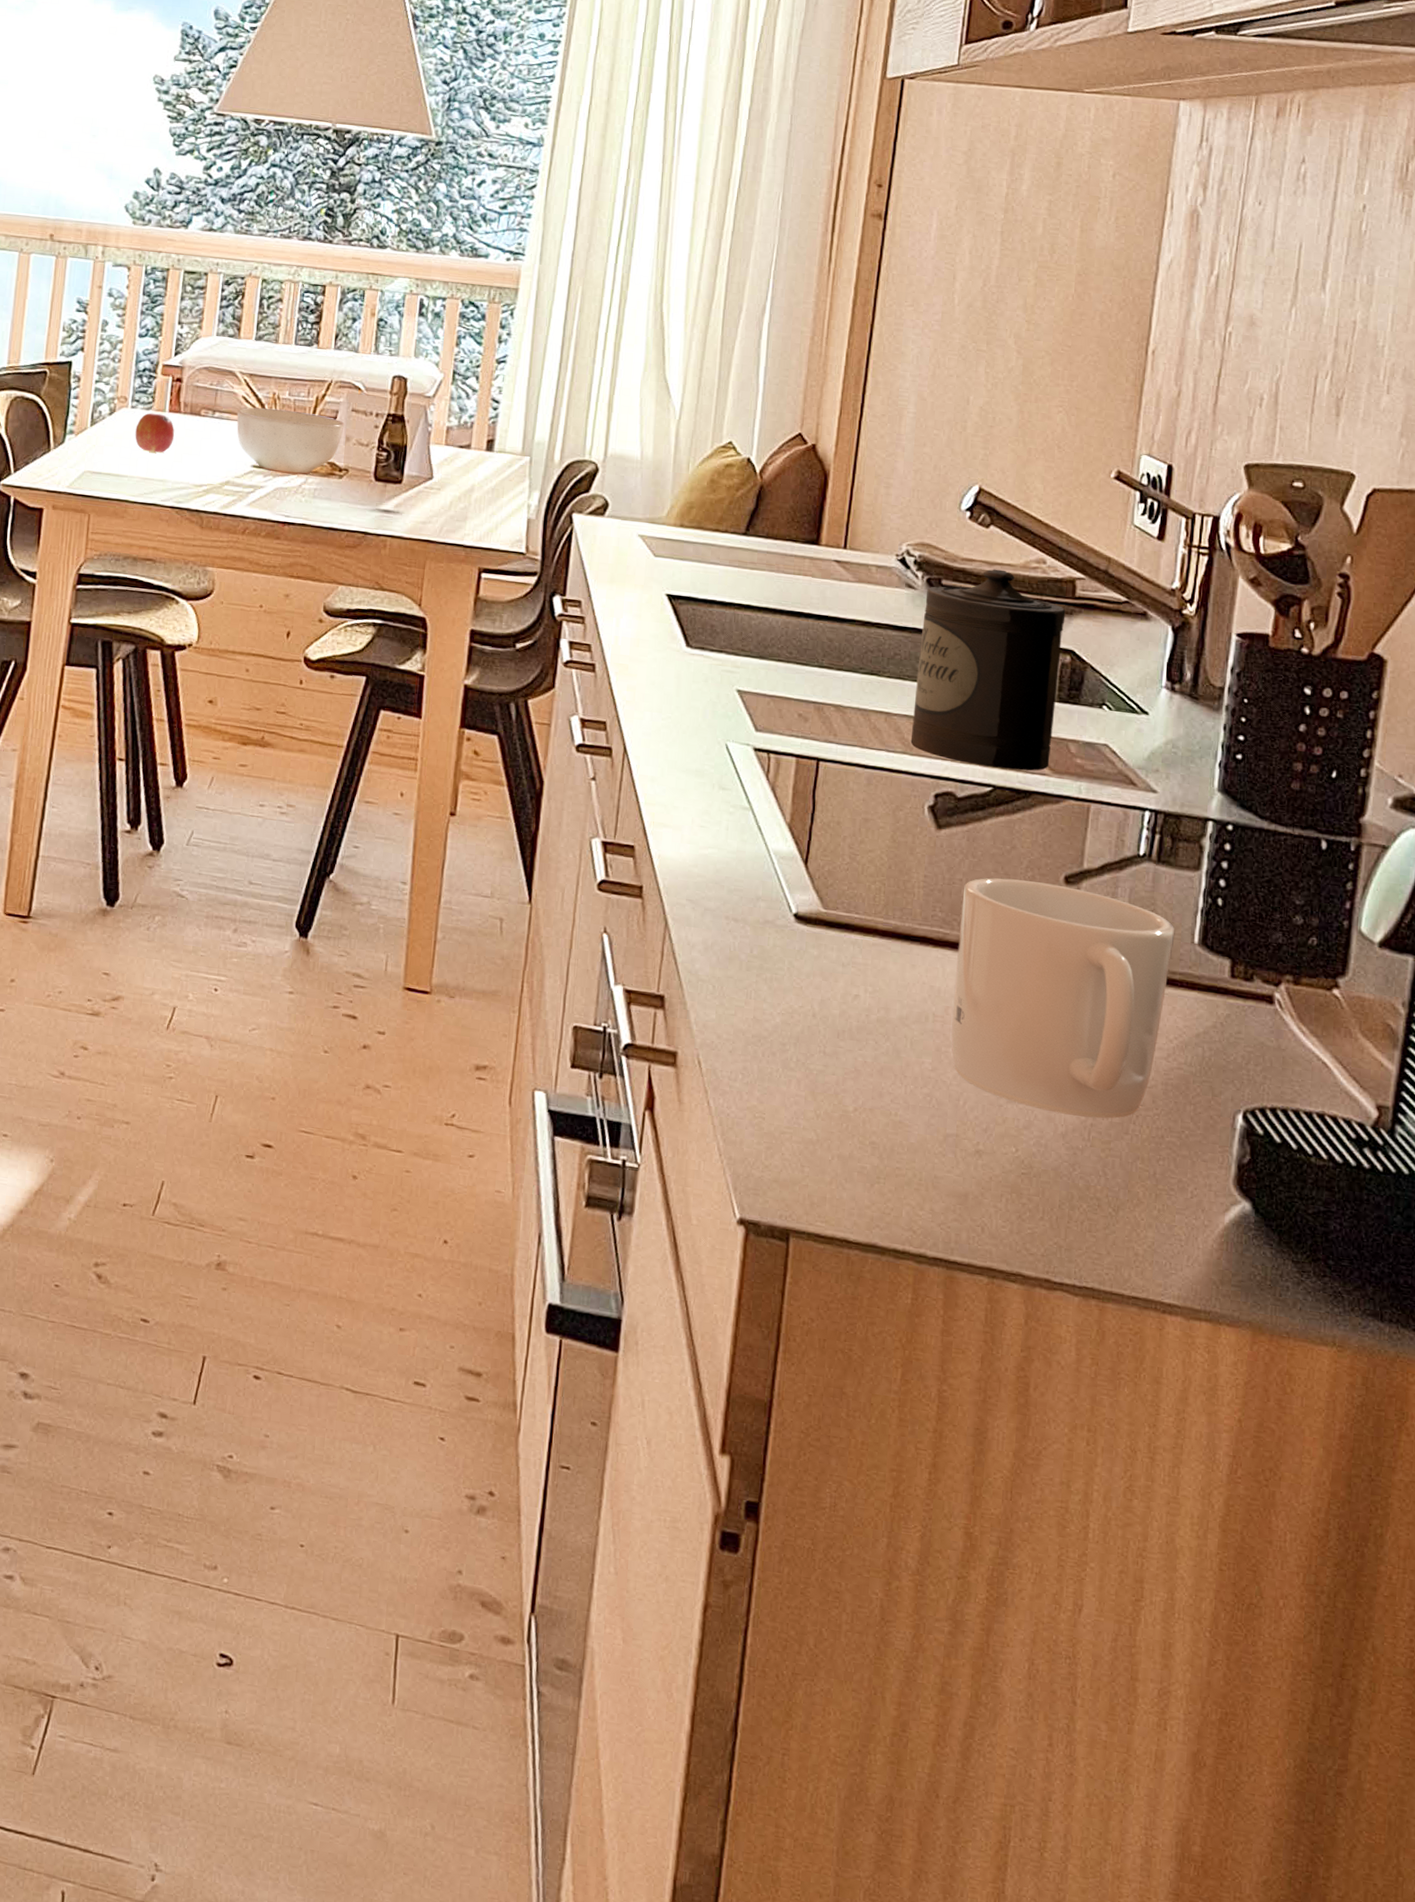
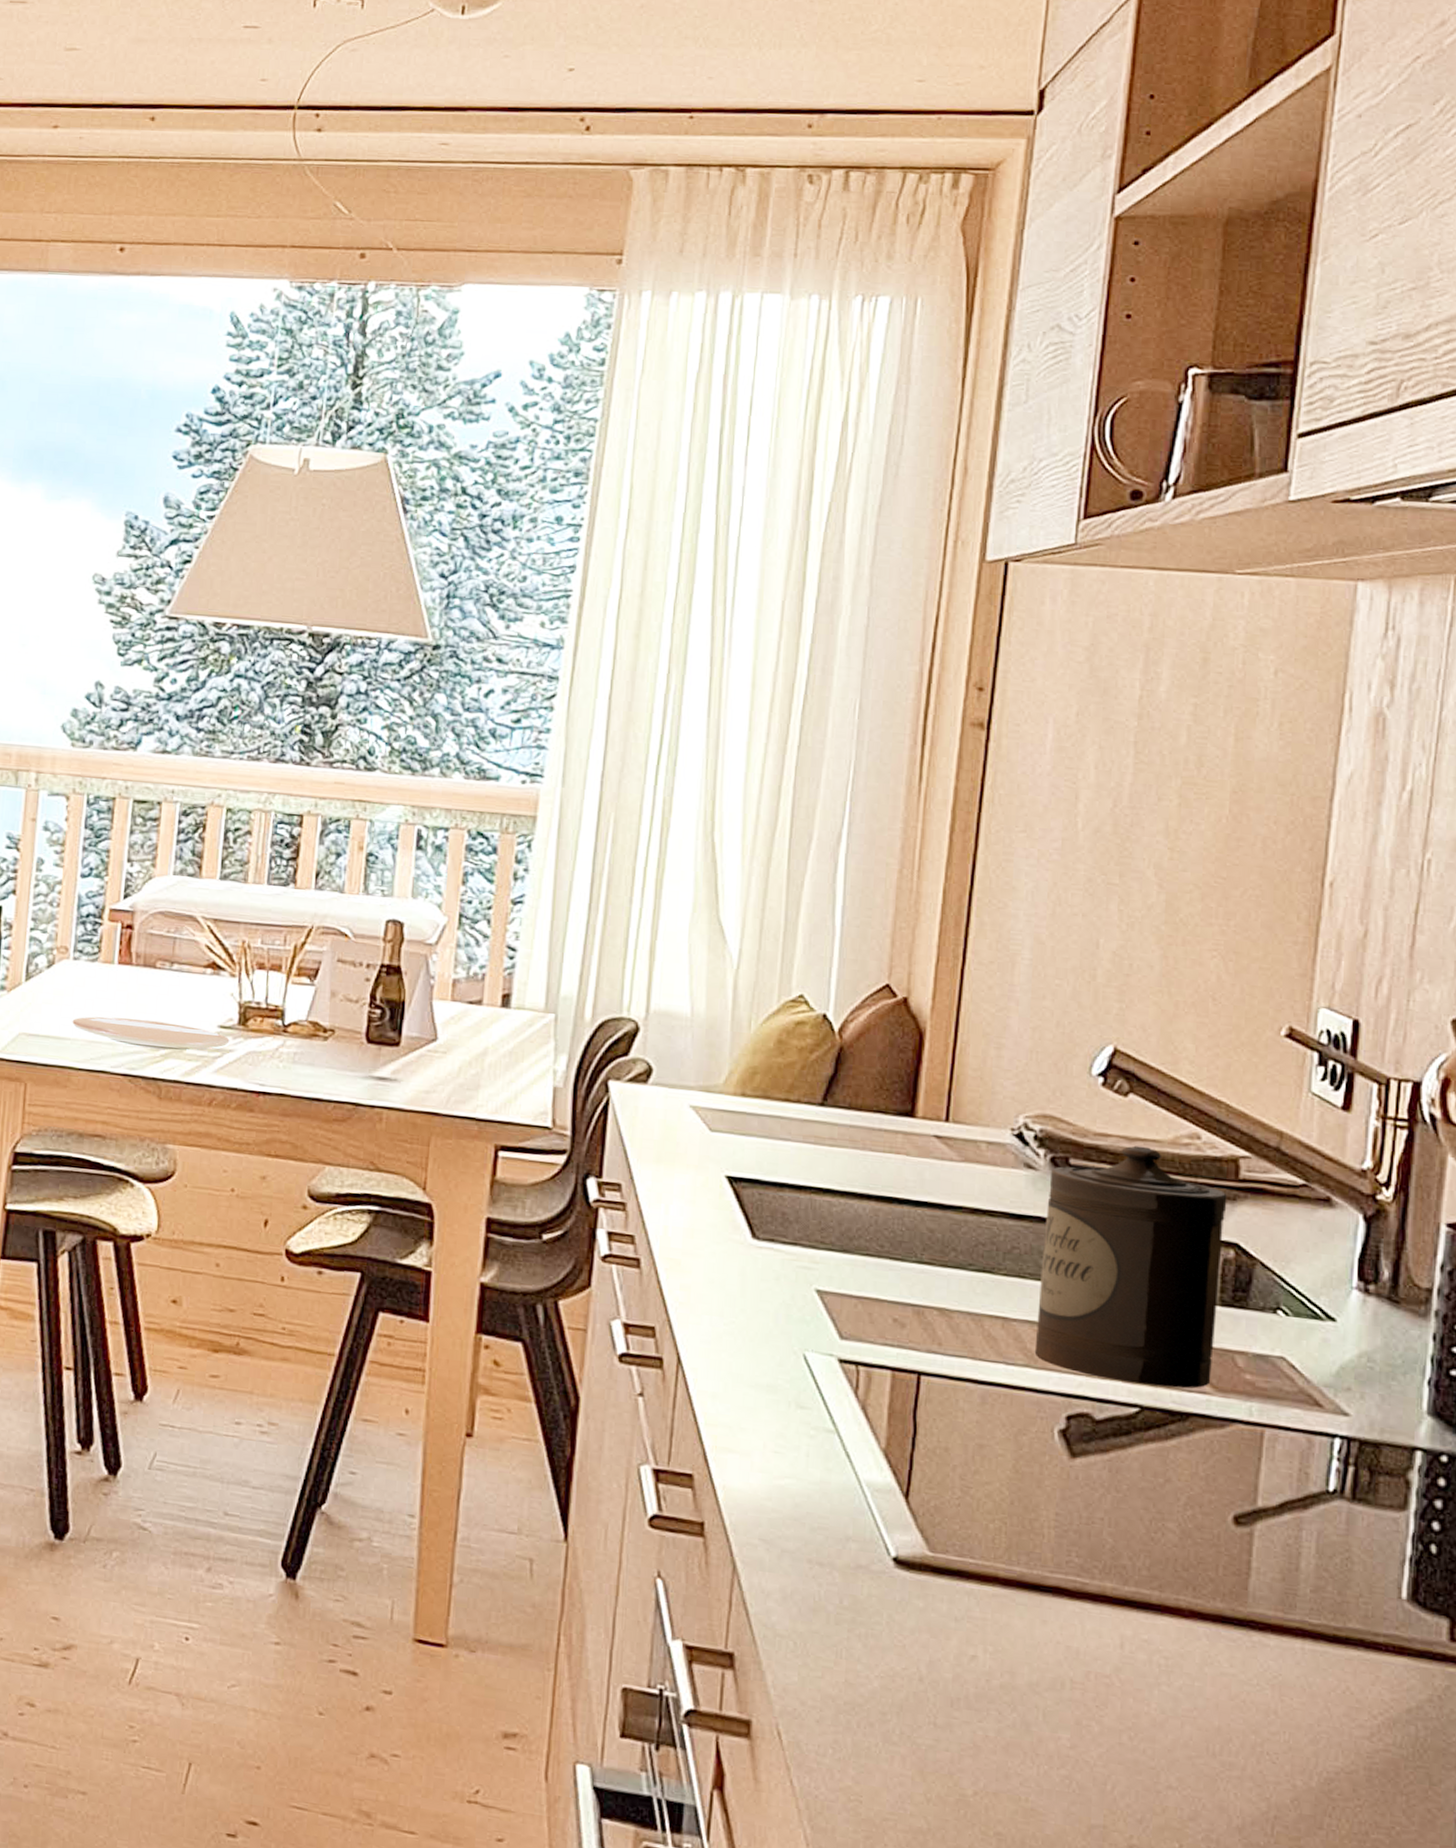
plate: none [129,457,261,487] -> present [72,1016,230,1051]
fruit: present [135,413,175,453] -> none [78,965,126,1012]
bowl: present [236,407,345,475] -> none [199,957,329,1037]
mug: present [951,877,1175,1119] -> none [1094,1516,1377,1810]

